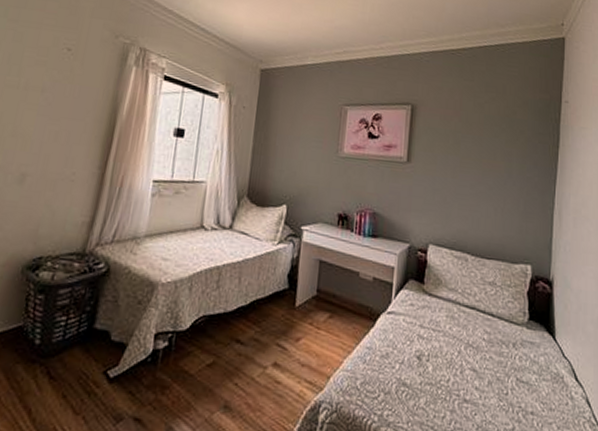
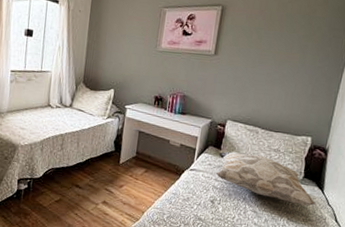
decorative pillow: none [421,286,548,359] -> present [216,151,316,206]

